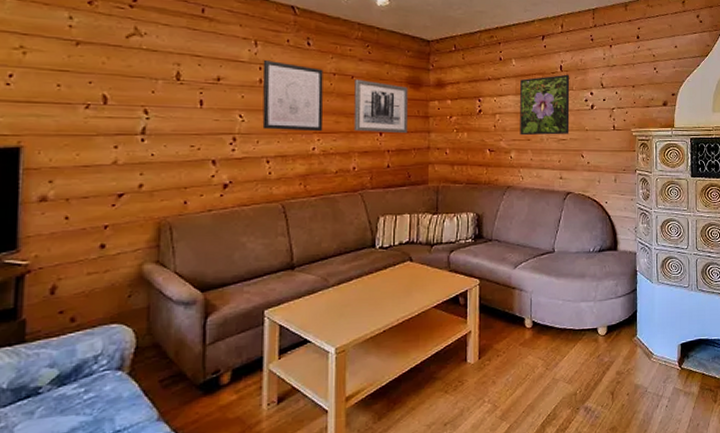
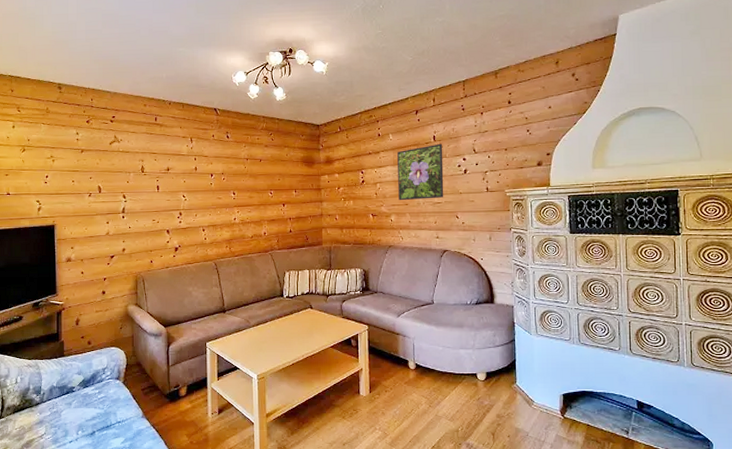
wall art: present [262,59,324,132] -> none [197,152,241,206]
wall art: present [353,79,408,133] -> none [262,162,304,204]

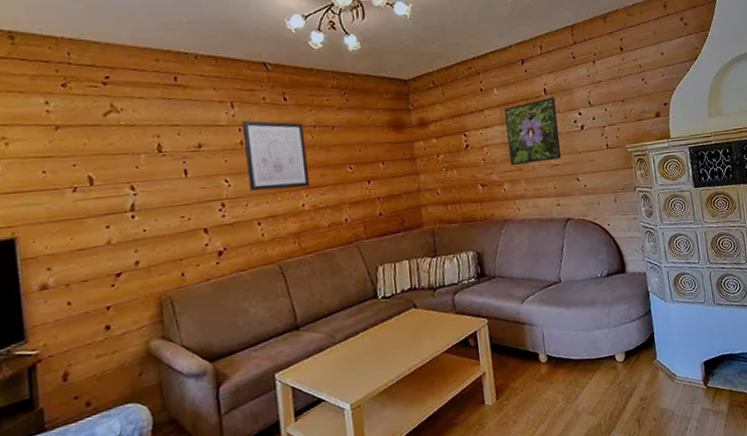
wall art: none [197,152,241,206] -> present [241,120,311,192]

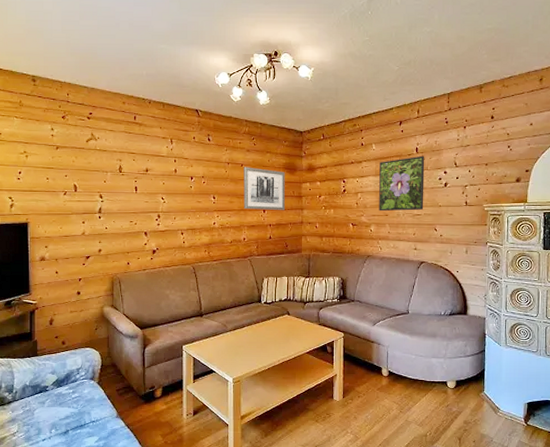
wall art: present [241,120,311,192] -> none [177,153,221,210]
wall art: none [336,128,395,183] -> present [243,167,285,210]

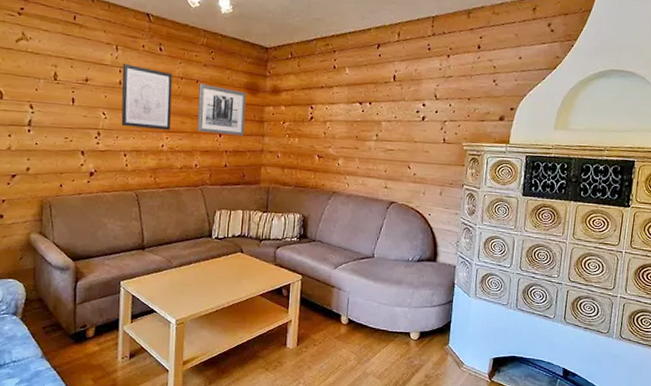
wall art: none [177,153,221,210] -> present [121,63,173,131]
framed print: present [379,155,425,212] -> none [348,84,403,145]

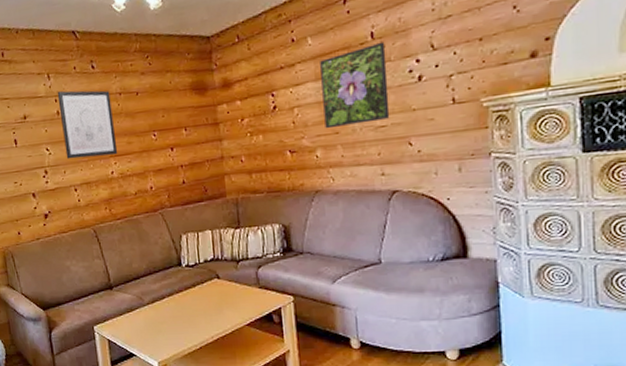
wall art: present [197,83,246,136] -> none [140,93,198,150]
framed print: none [348,84,403,145] -> present [320,42,390,129]

